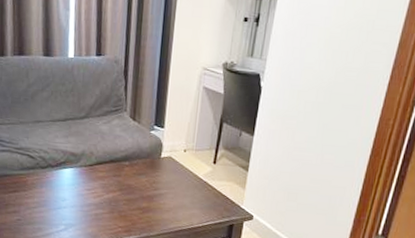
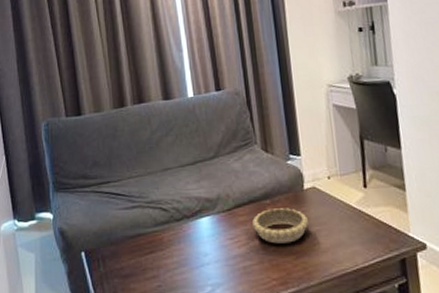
decorative bowl: none [110,169,159,200] -> present [252,208,308,244]

